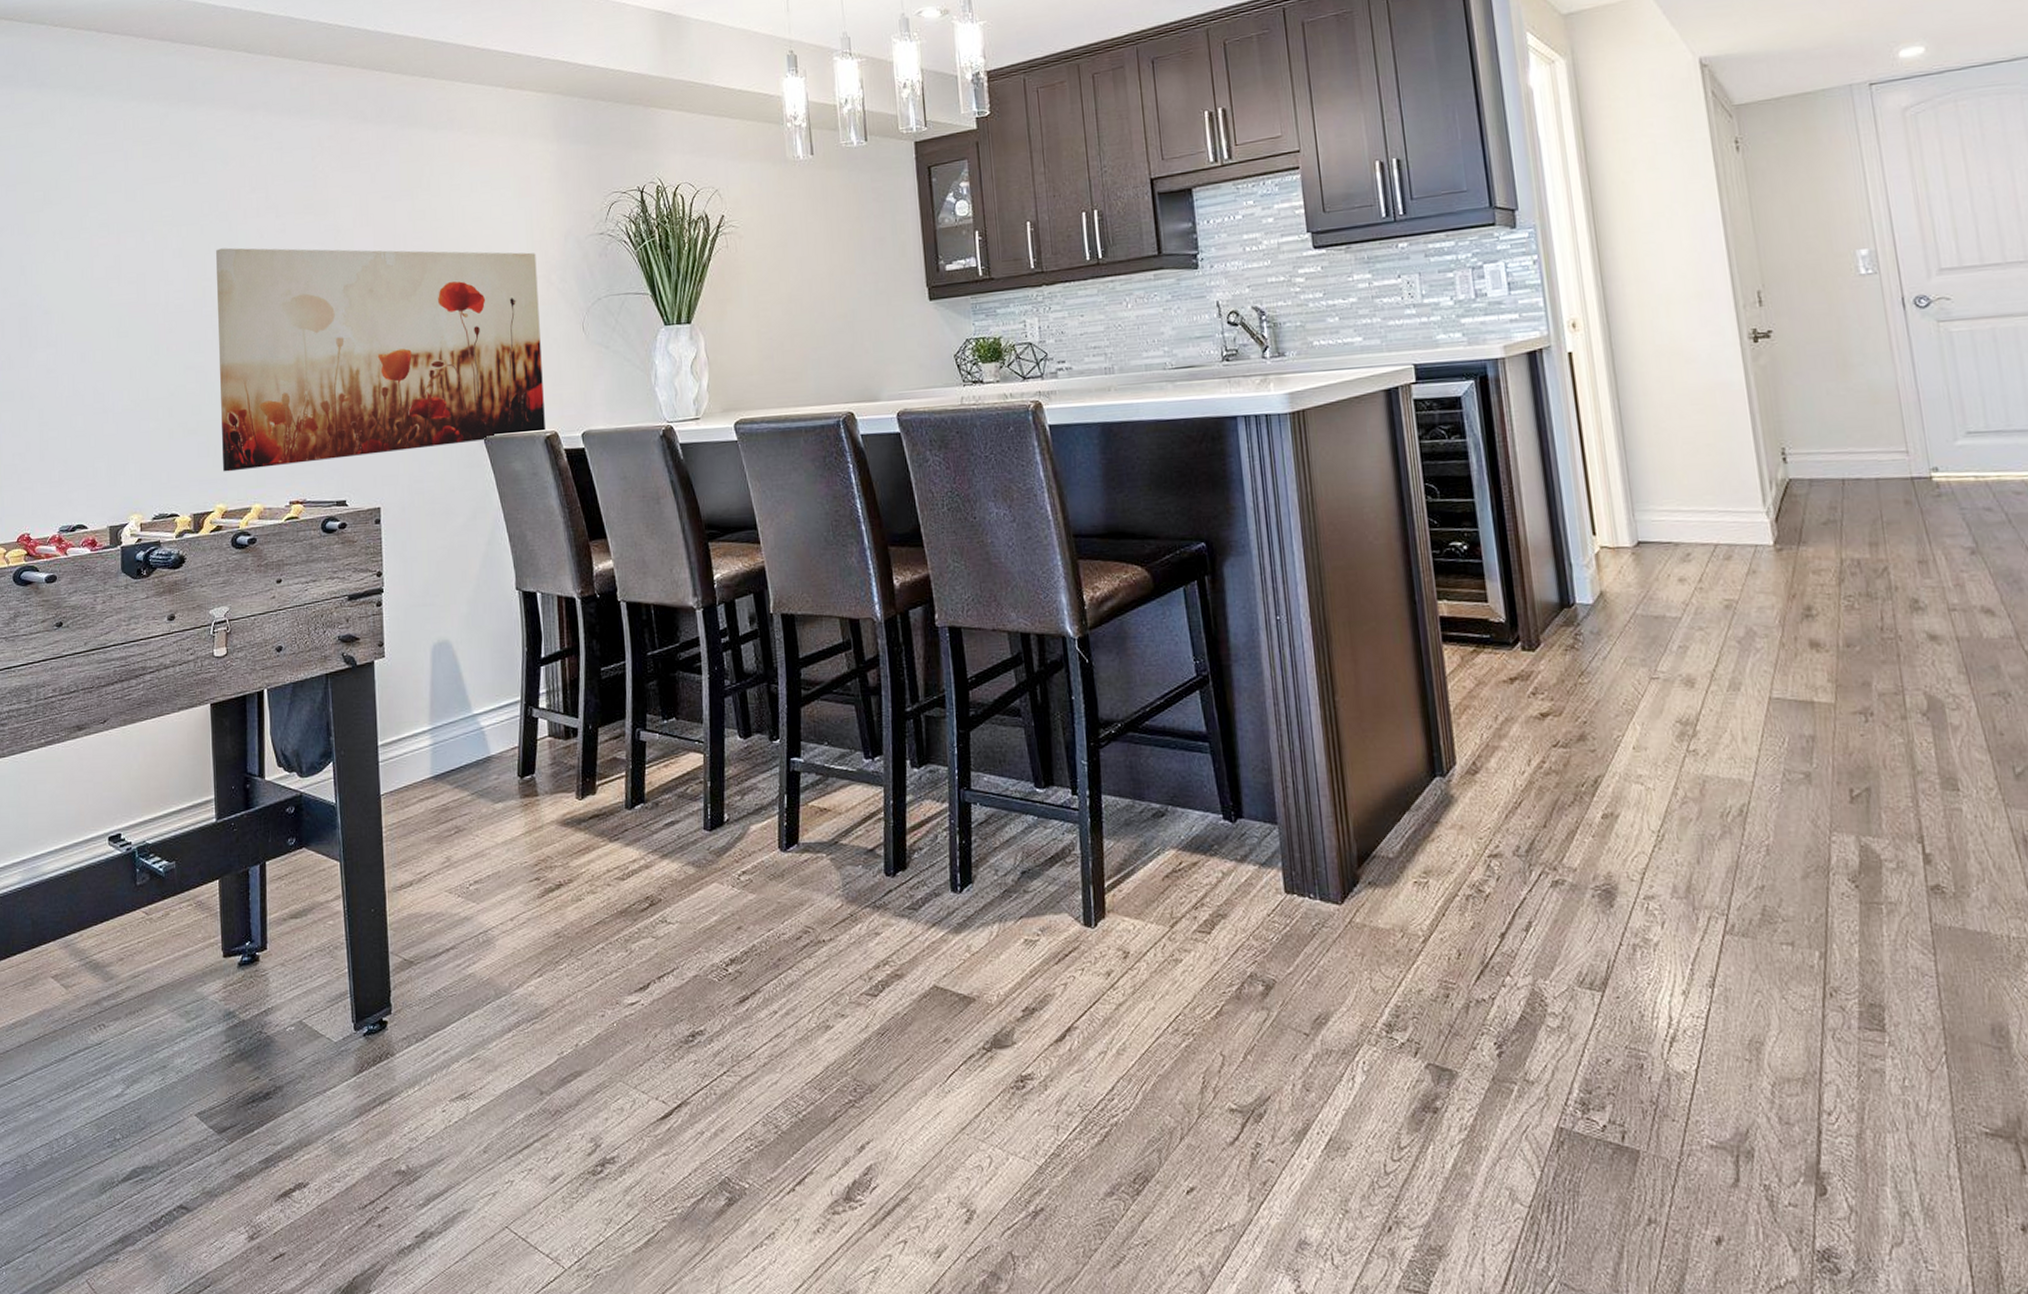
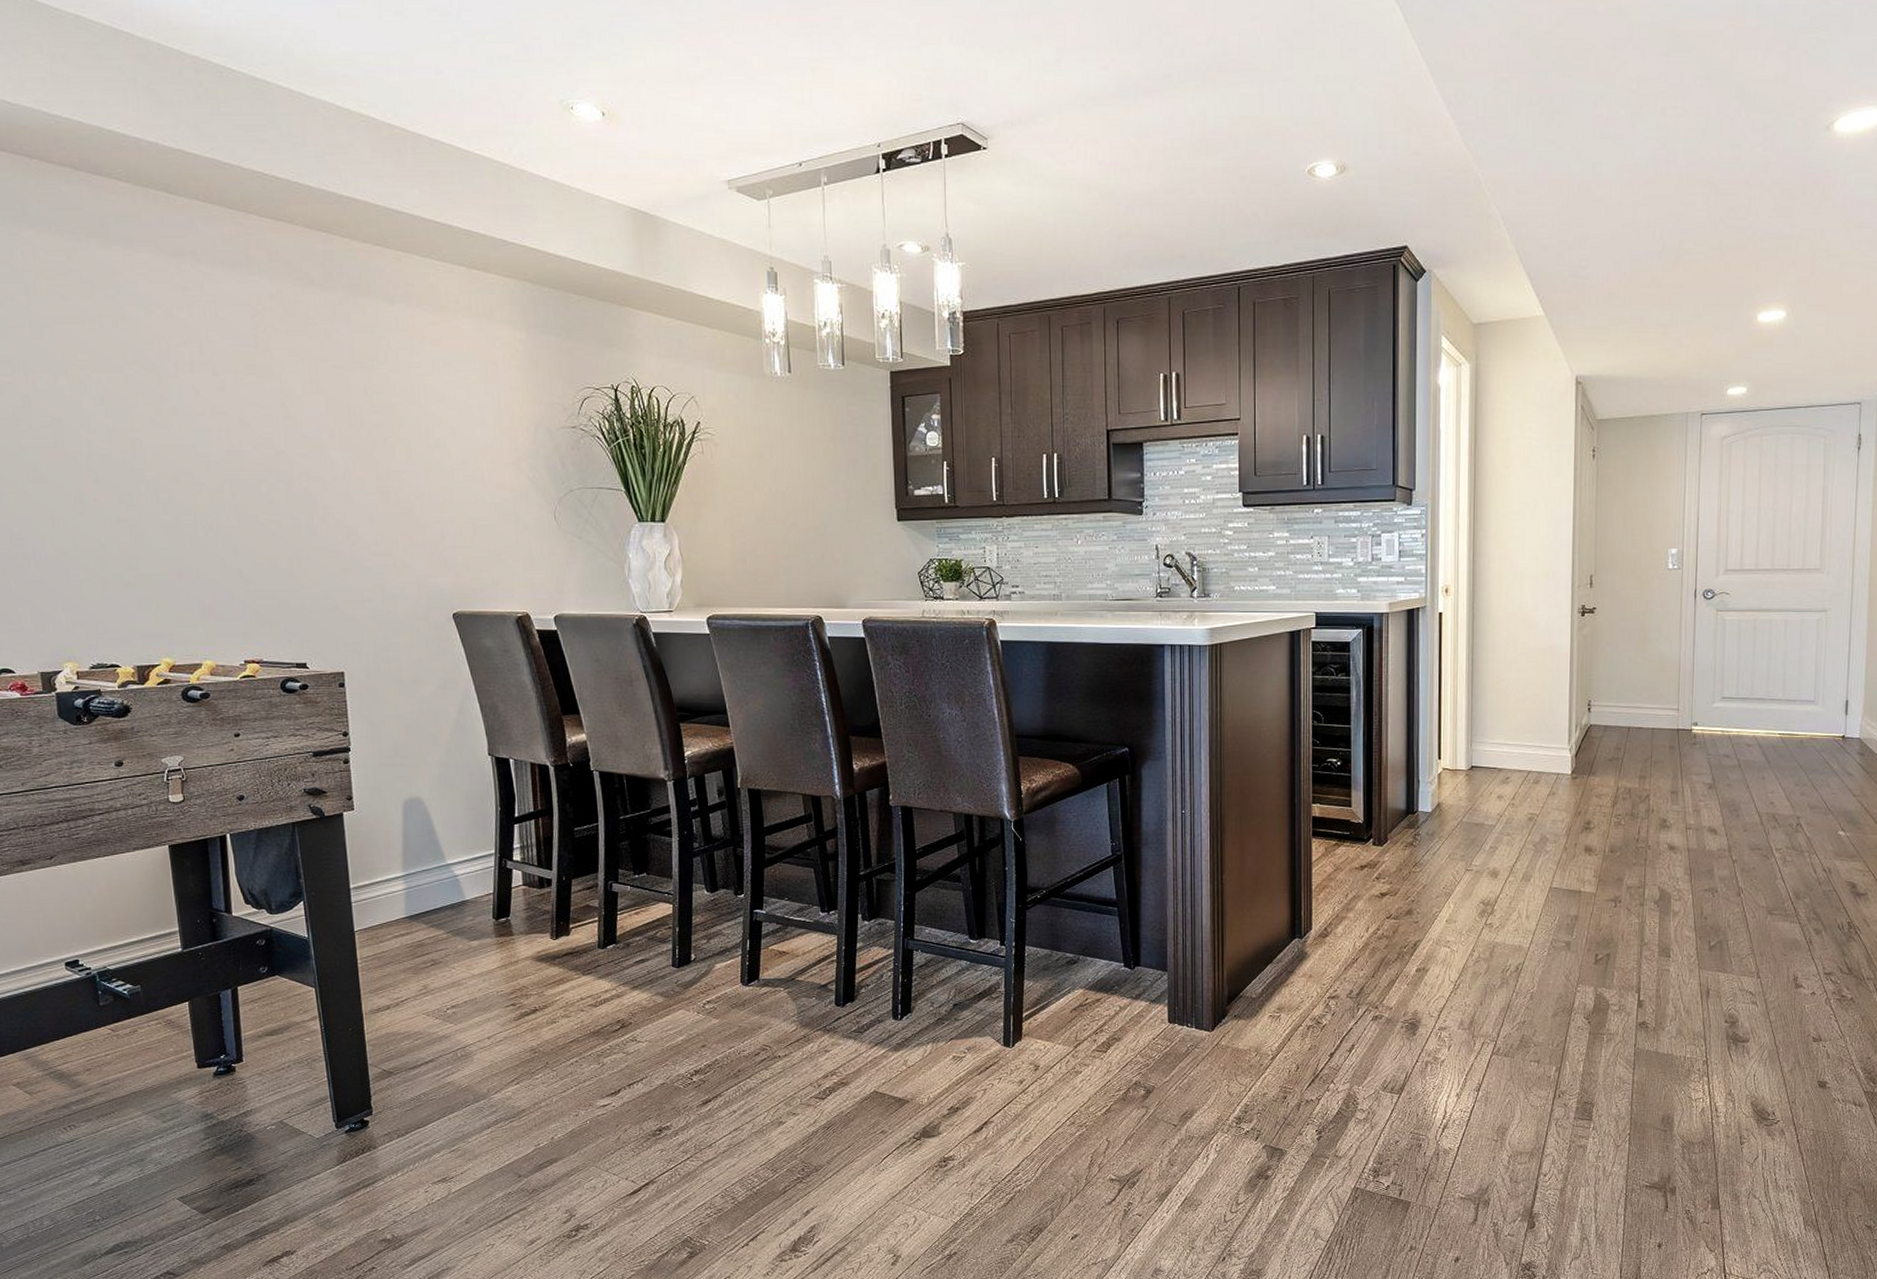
wall art: present [216,247,545,472] -> none [145,401,517,628]

